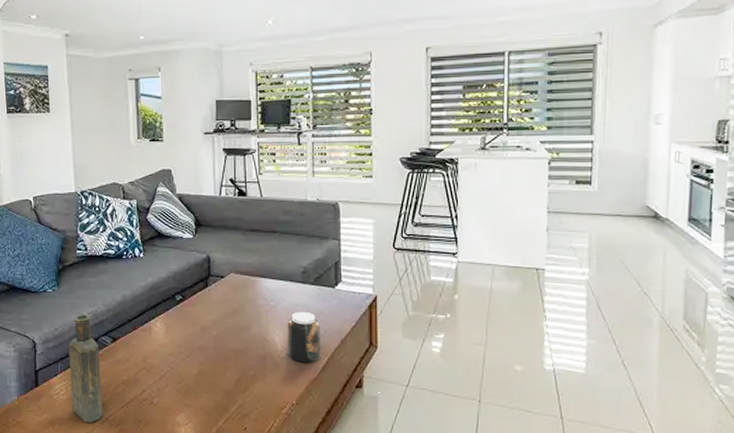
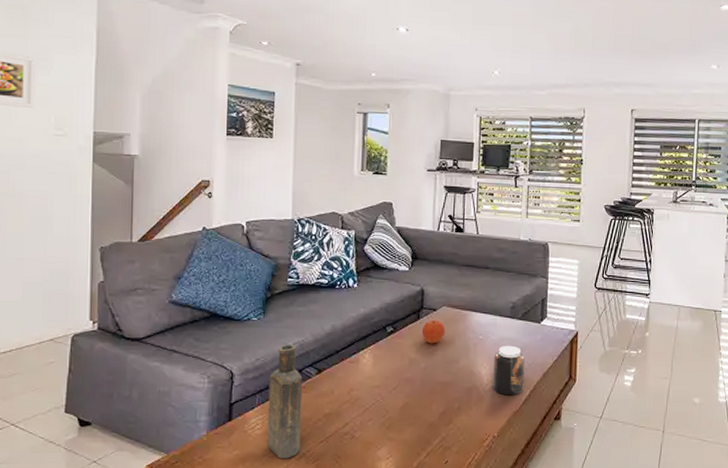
fruit: none [210,287,235,311] -> present [421,320,446,344]

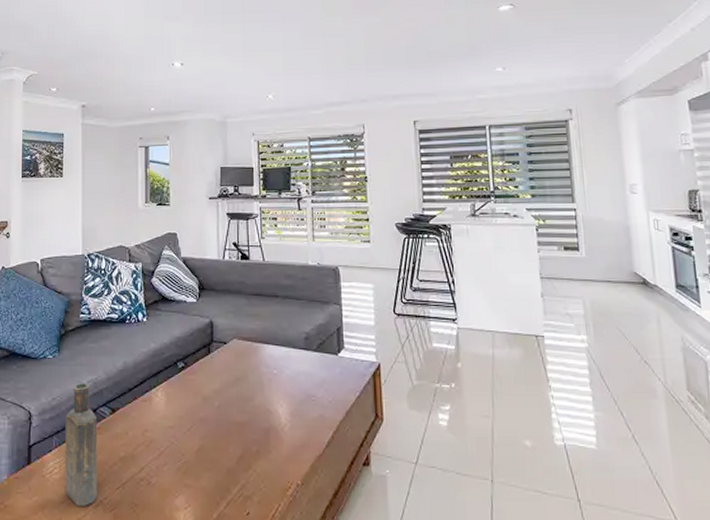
fruit: present [421,320,446,344] -> none [213,354,238,380]
jar: present [492,345,525,396] -> none [291,380,326,437]

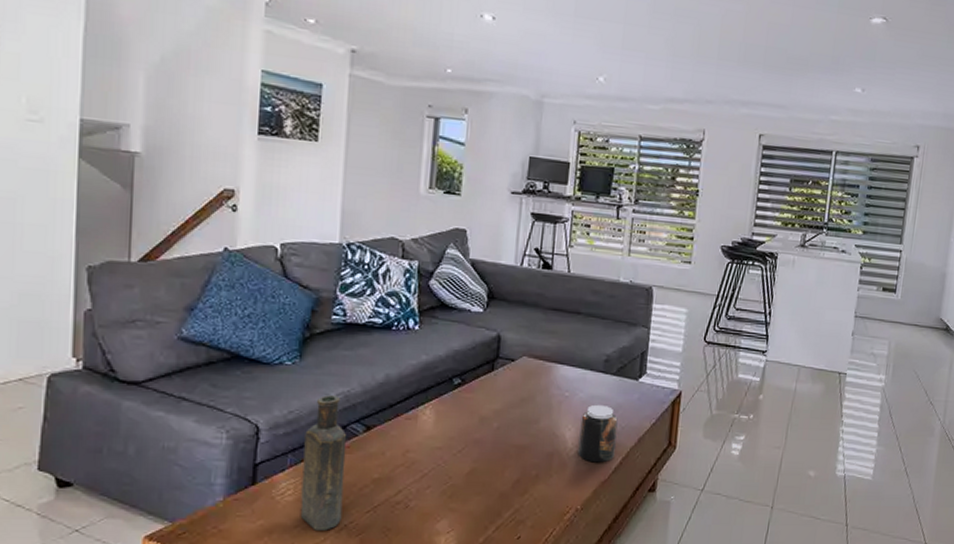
jar: none [291,380,326,437] -> present [578,404,618,463]

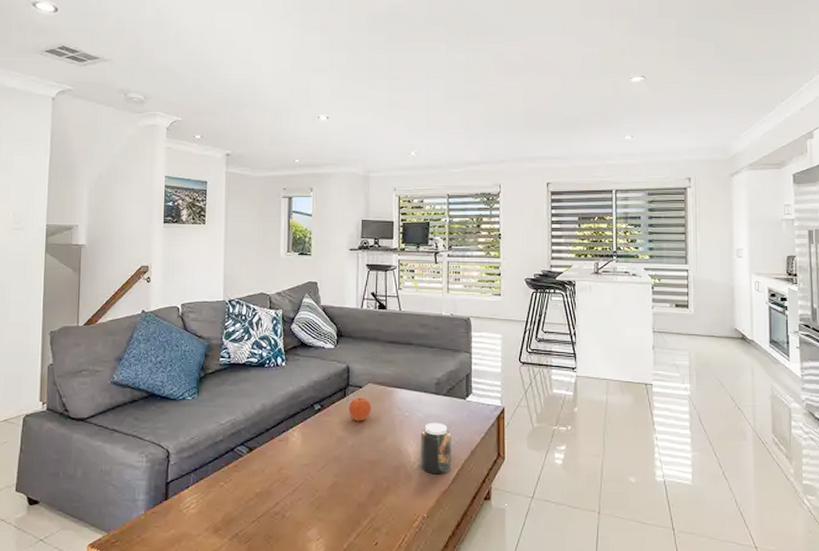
bottle: present [300,395,347,531] -> none [201,423,235,539]
fruit: none [495,372,525,400] -> present [348,397,372,422]

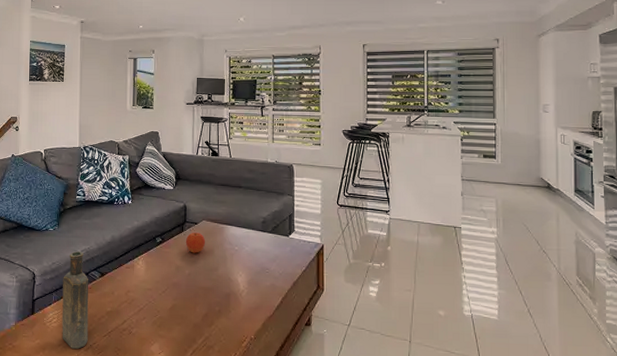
bottle: none [201,423,235,539] -> present [62,251,89,349]
jar: present [420,422,452,474] -> none [248,256,276,302]

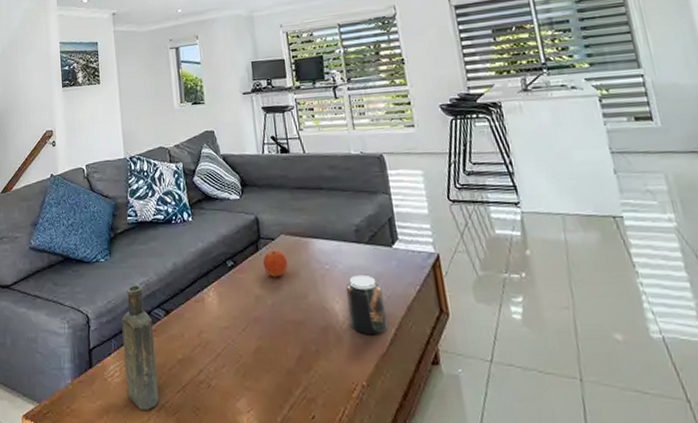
jar: none [248,256,276,302] -> present [345,274,388,335]

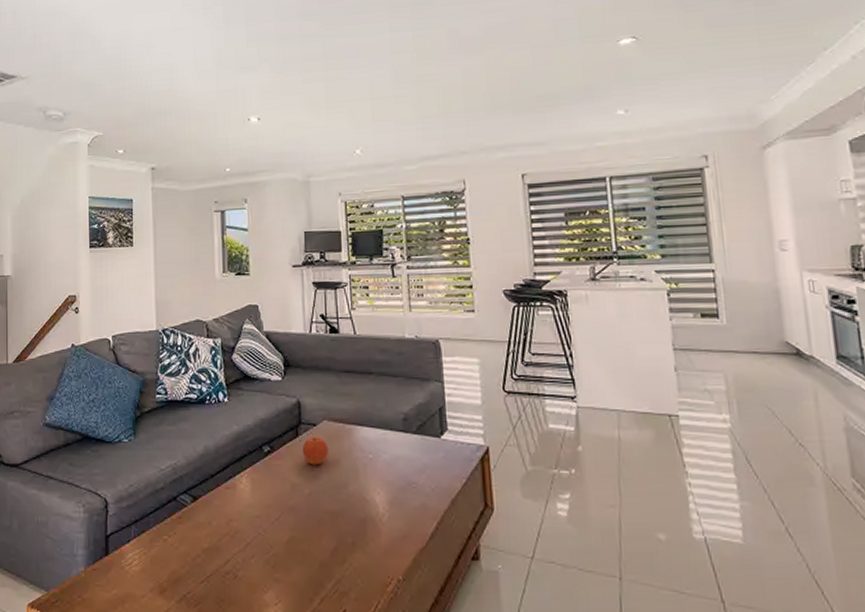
bottle: present [121,285,159,410] -> none [144,469,180,601]
jar: present [345,274,388,335] -> none [388,465,429,528]

